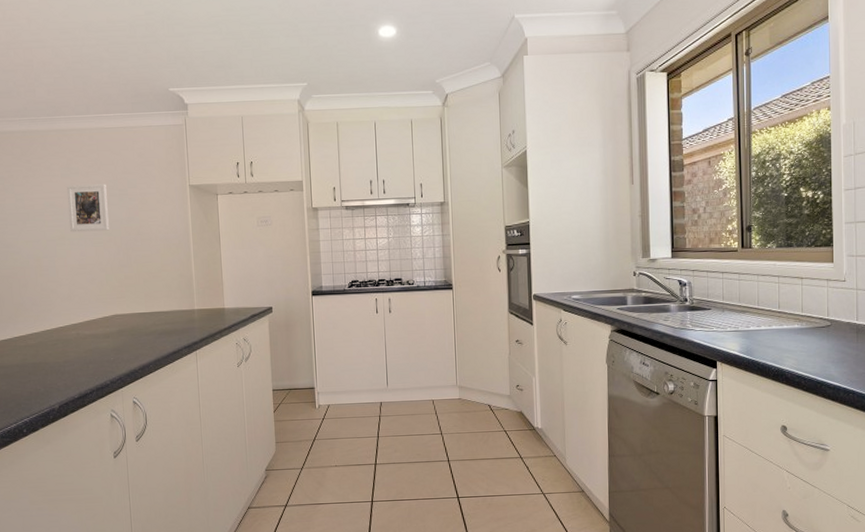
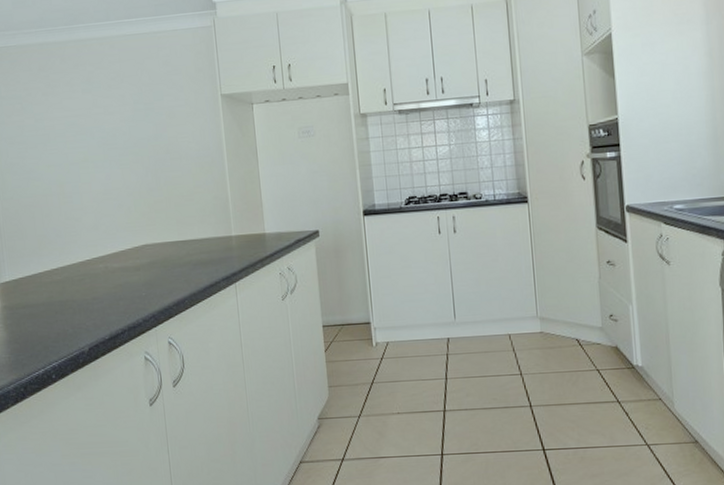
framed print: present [67,184,109,232] -> none [89,98,136,154]

